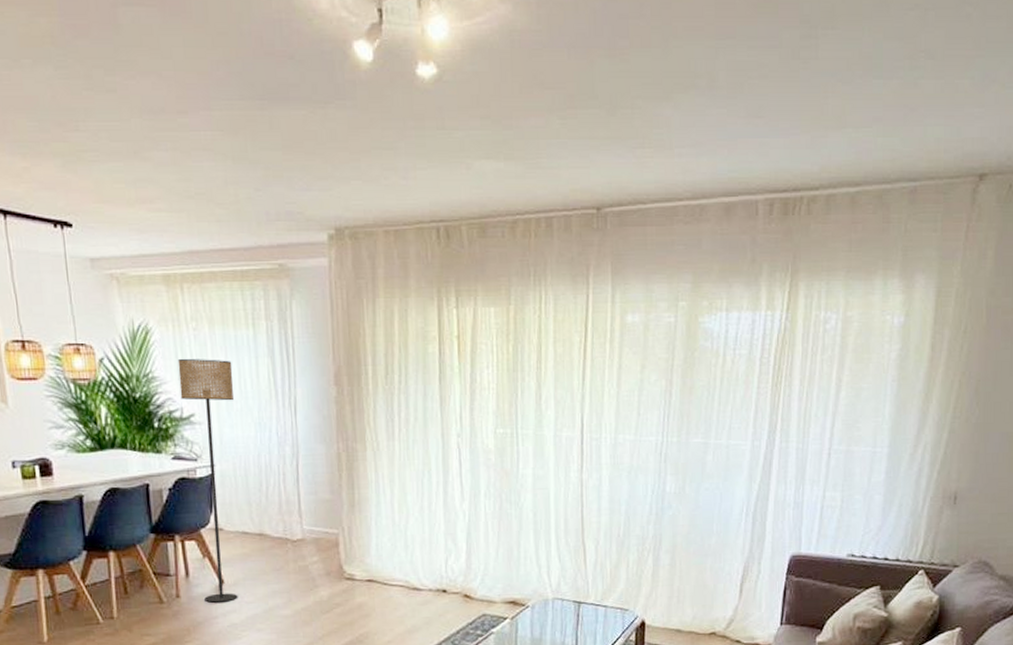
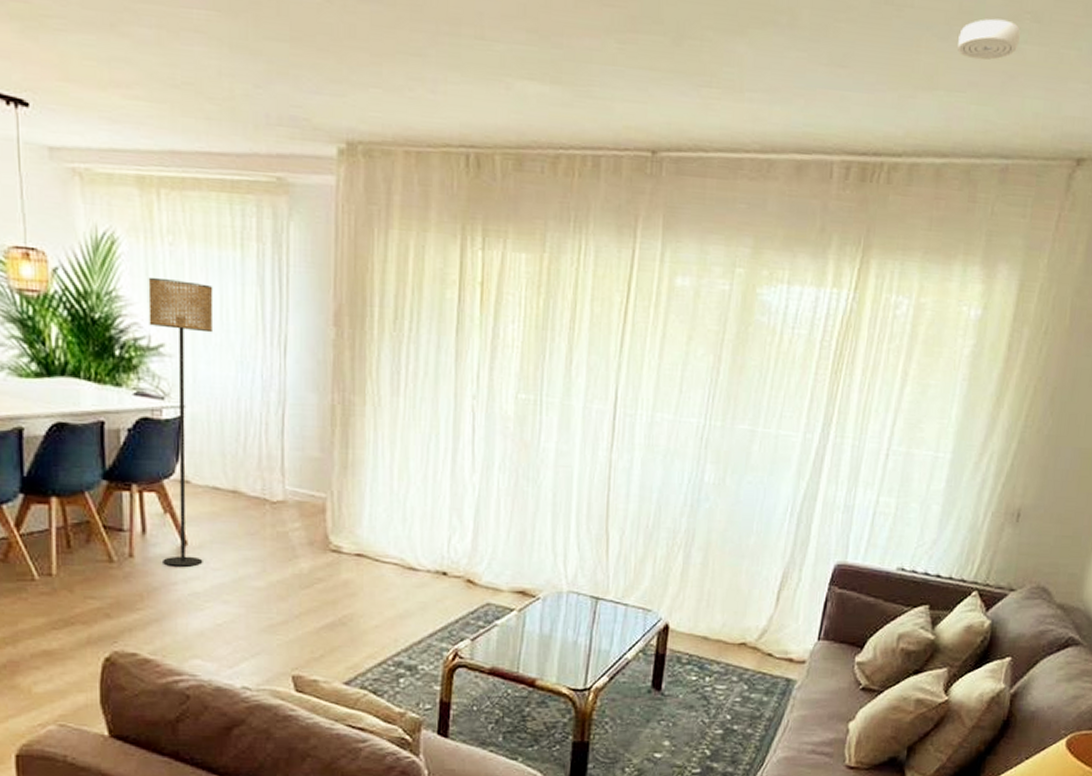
smoke detector: none [861,60,916,98] -> present [957,18,1020,61]

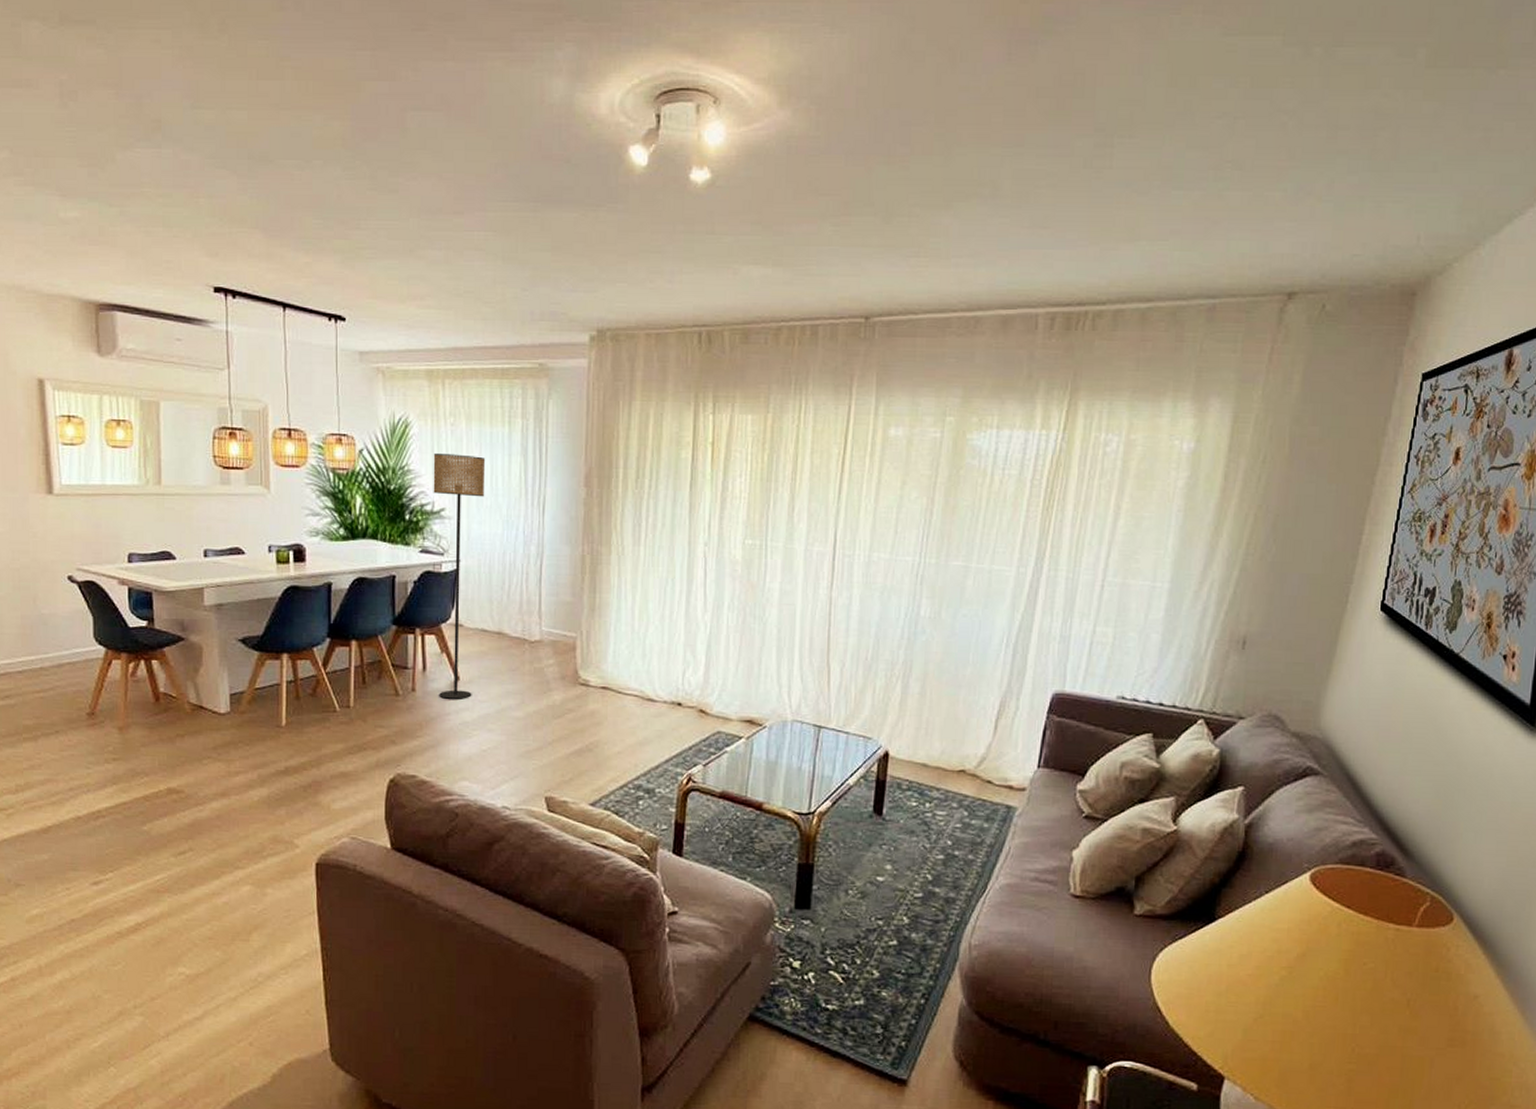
smoke detector: present [957,18,1020,61] -> none [1158,170,1222,210]

